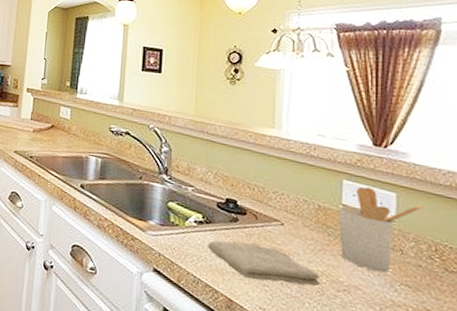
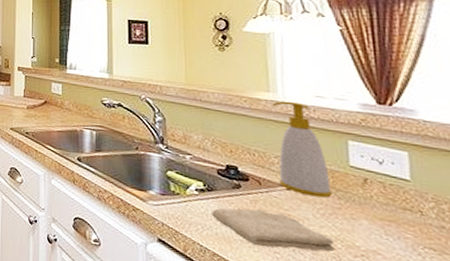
soap bottle: none [275,137,324,234] -> present [272,101,333,198]
utensil holder: present [337,186,424,273] -> none [345,146,440,236]

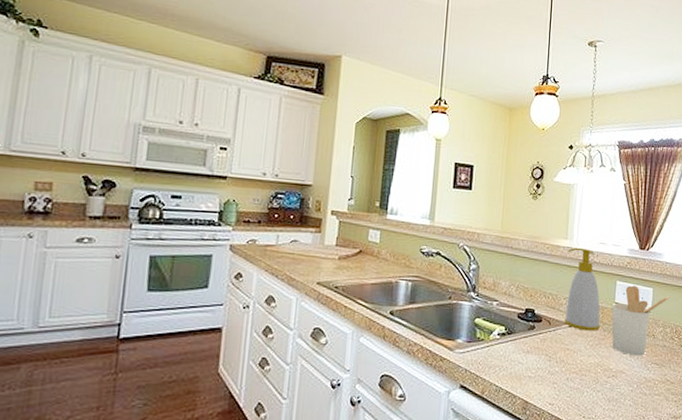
washcloth: present [212,208,335,253] -> none [509,346,596,380]
utensil holder: none [345,146,440,236] -> present [611,285,670,356]

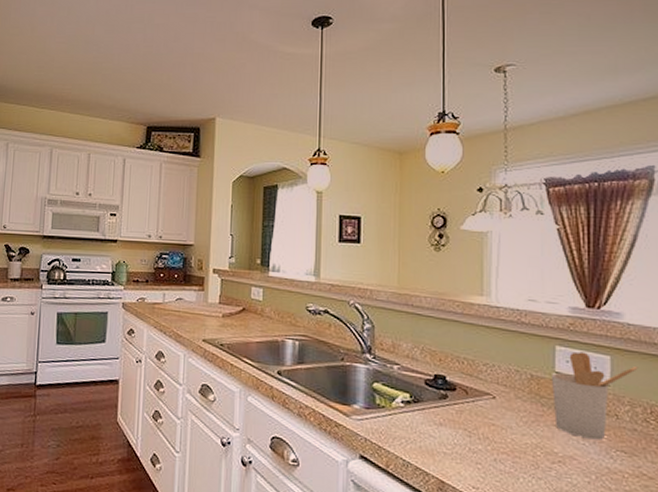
soap bottle: present [564,247,601,331] -> none [484,305,537,405]

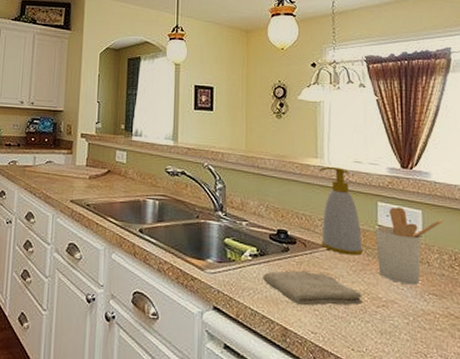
washcloth: none [417,419,534,460] -> present [263,270,363,306]
soap bottle: none [484,305,537,405] -> present [319,166,364,256]

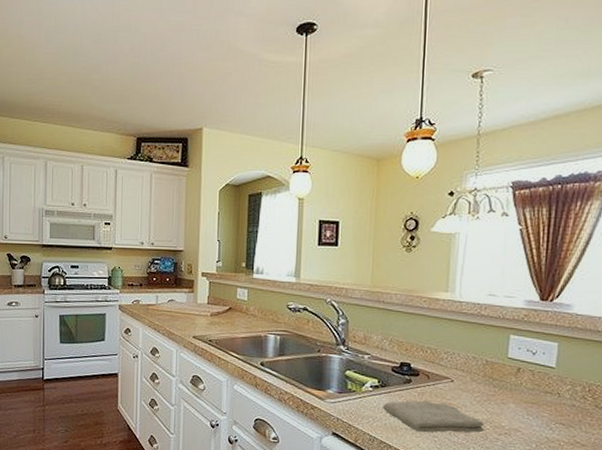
soap bottle: present [319,166,364,256] -> none [445,300,490,387]
utensil holder: present [374,207,444,285] -> none [503,339,582,415]

